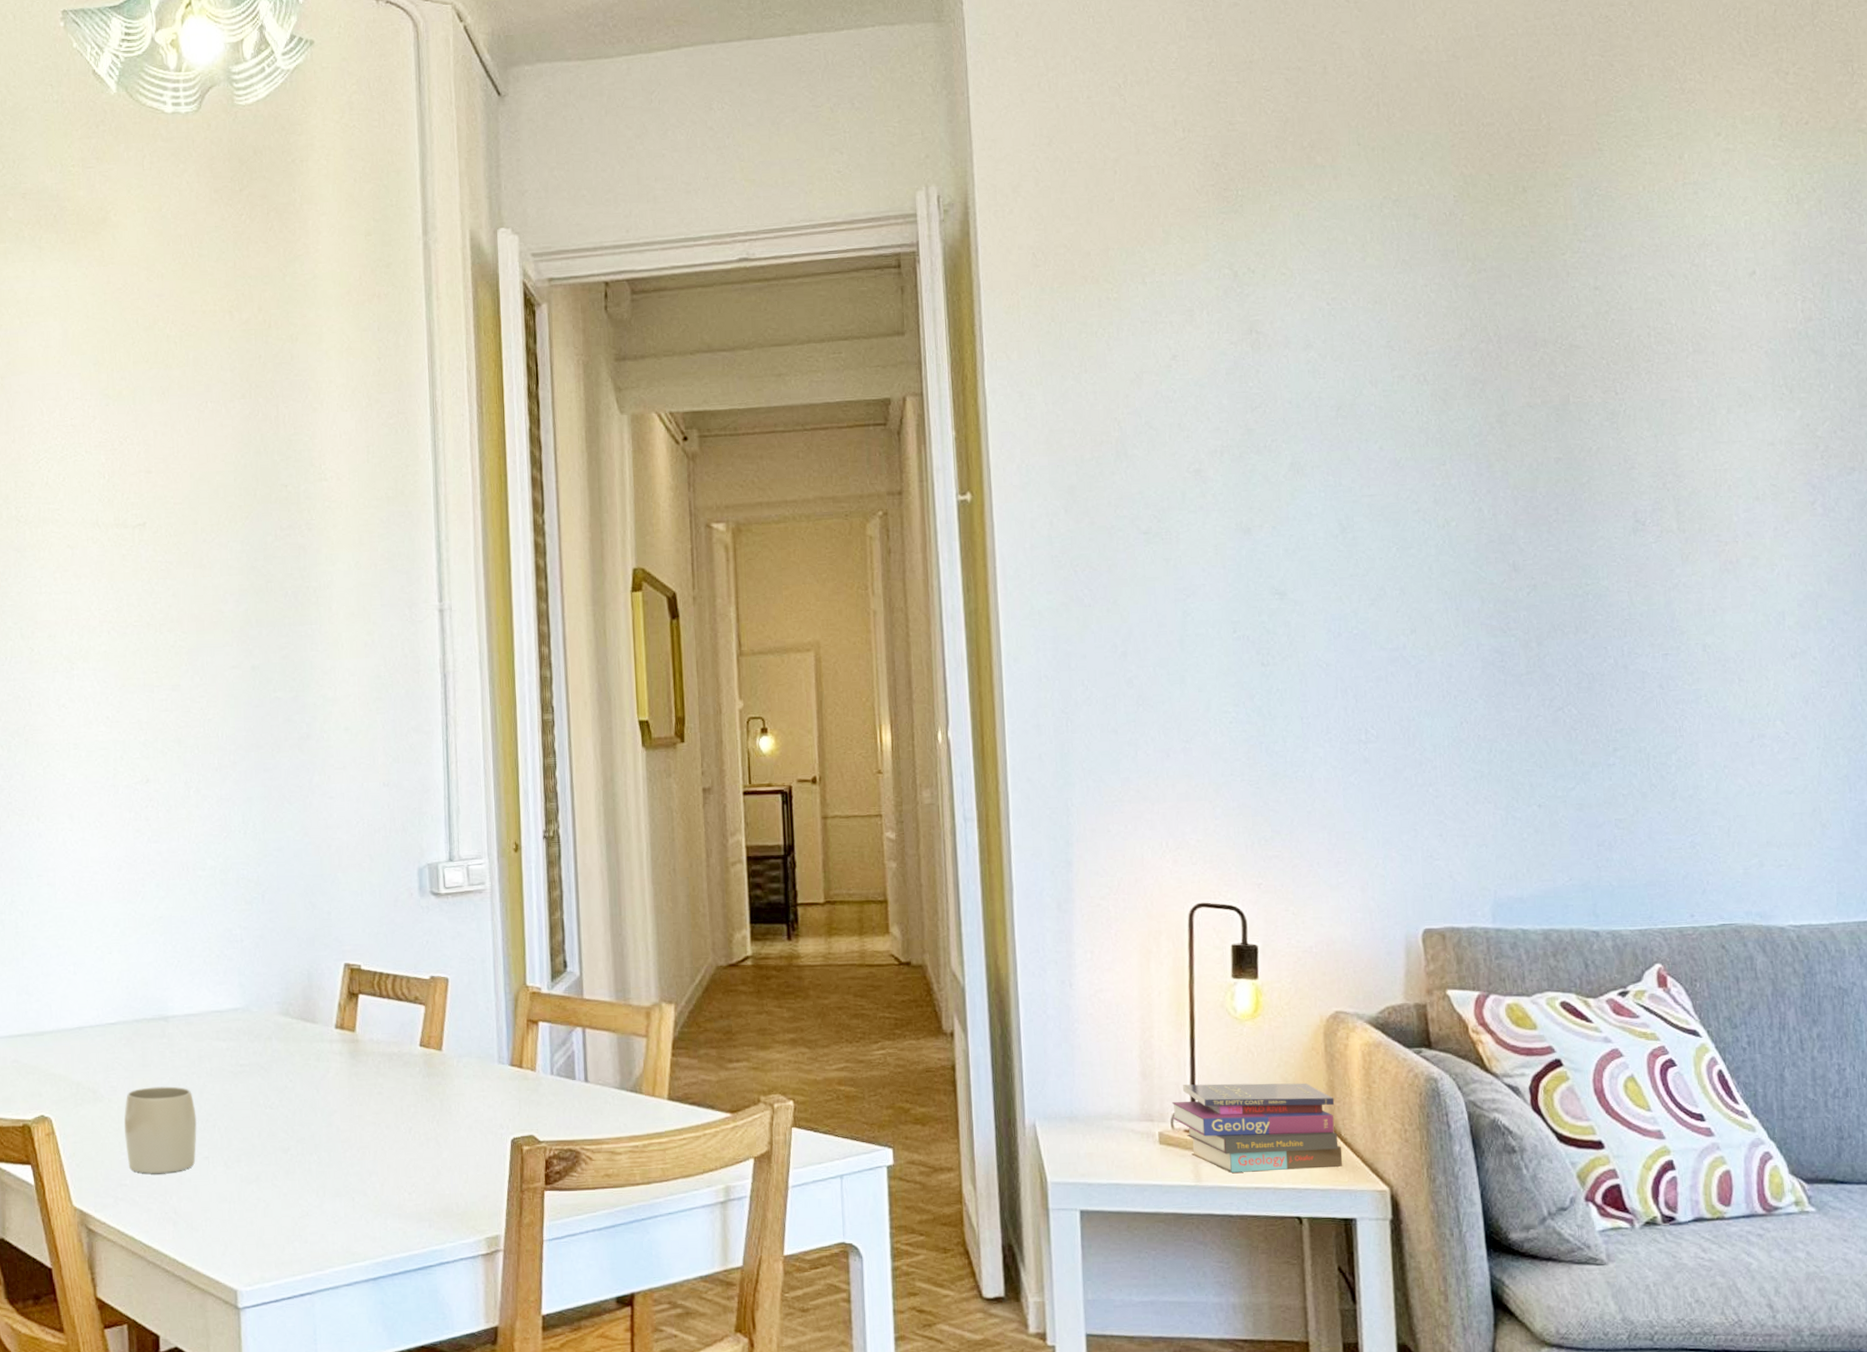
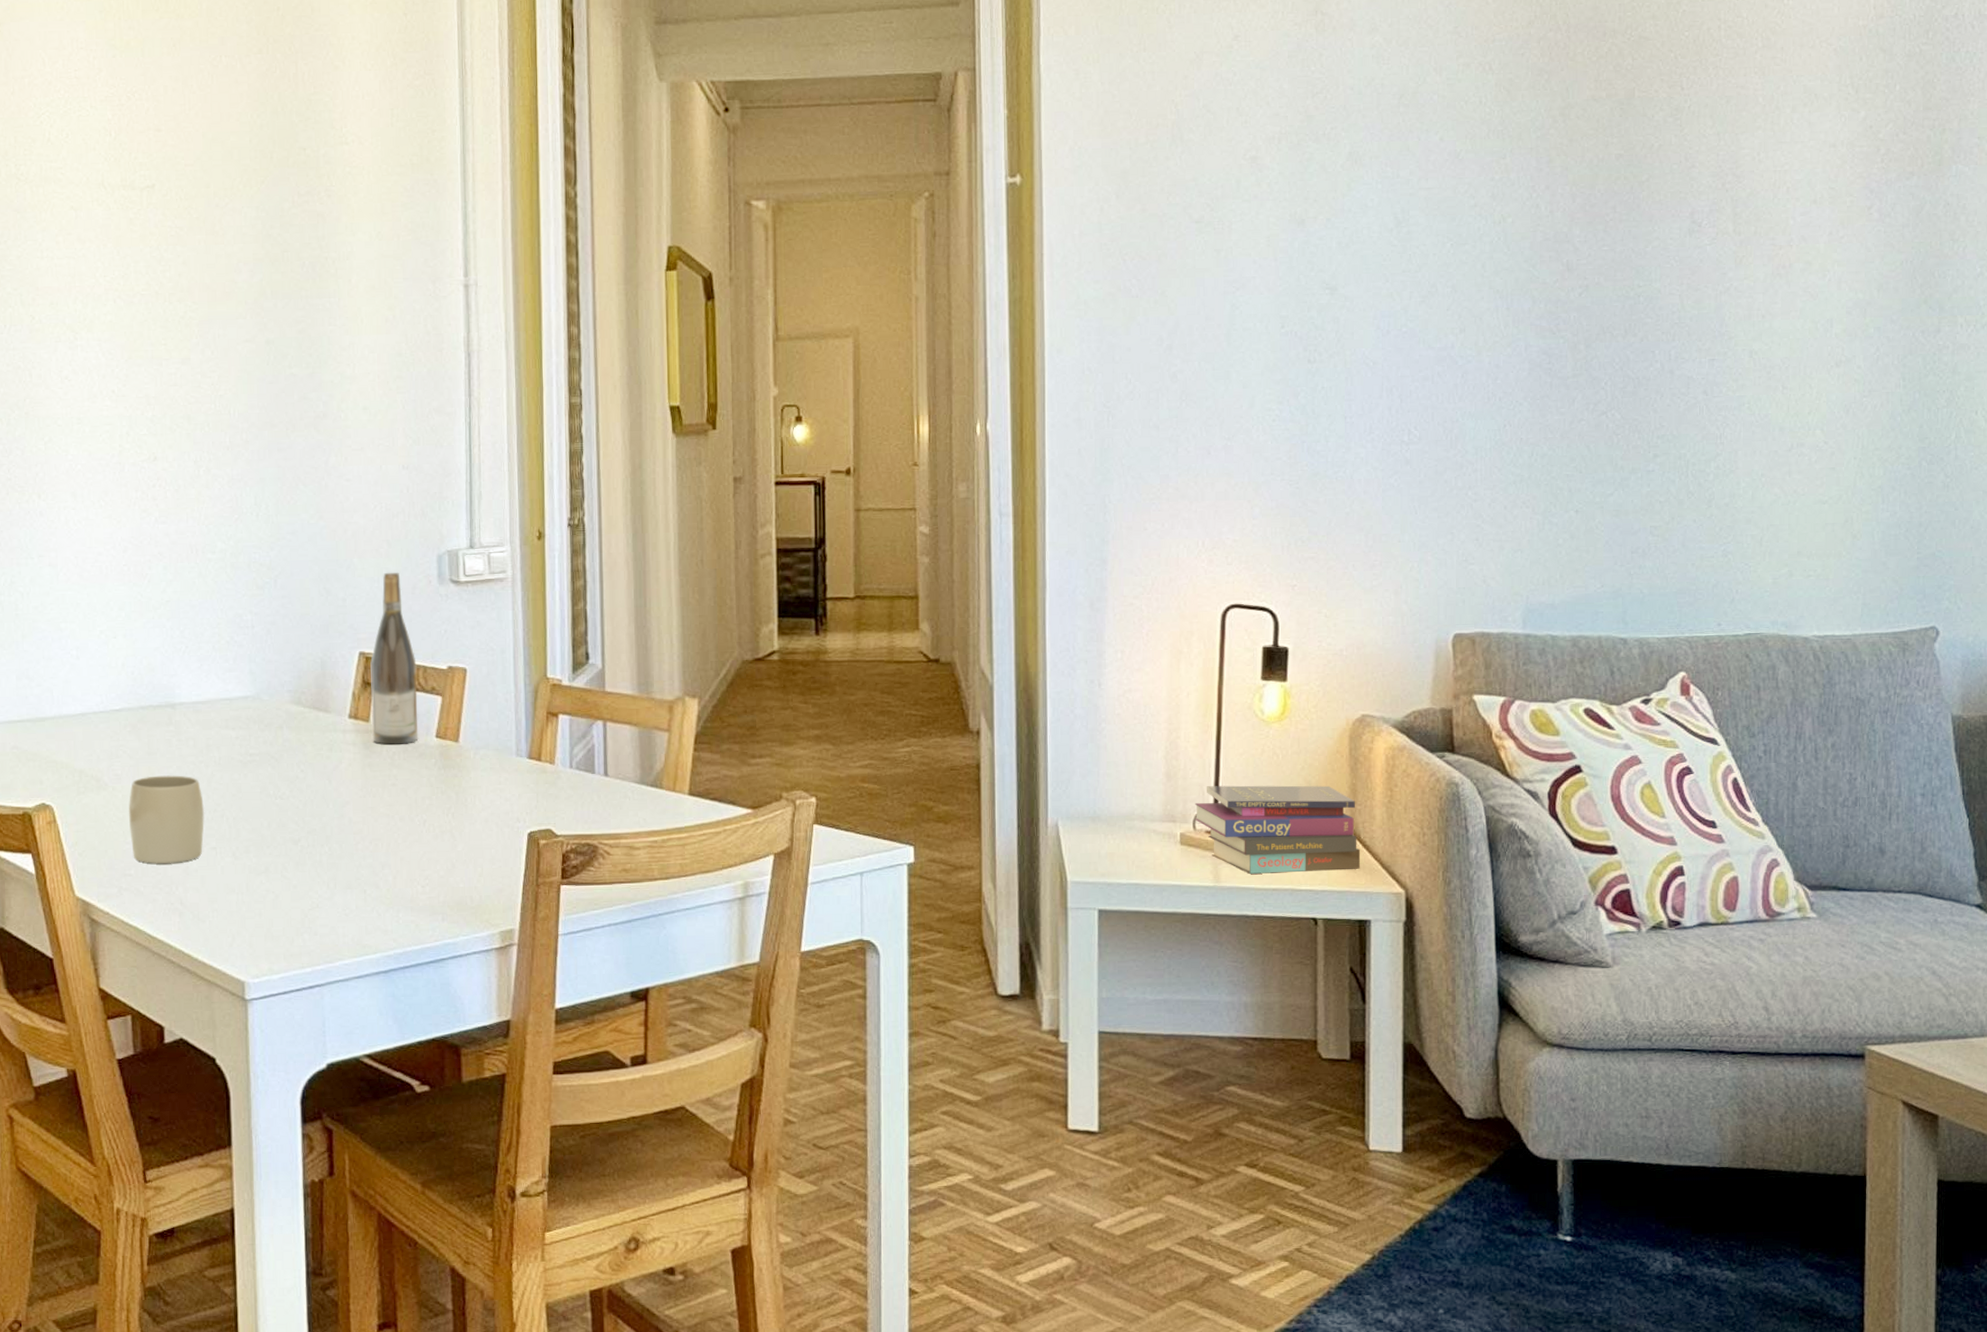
wine bottle: none [355,885,403,1054] -> present [370,572,419,745]

